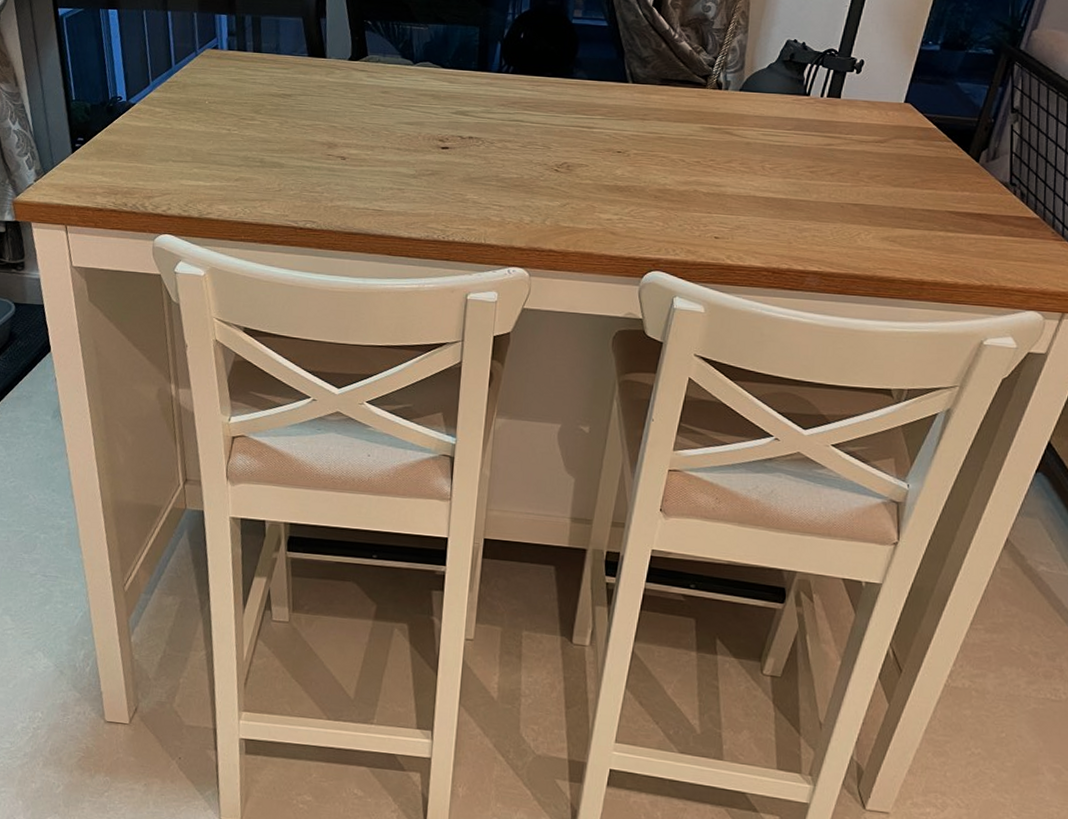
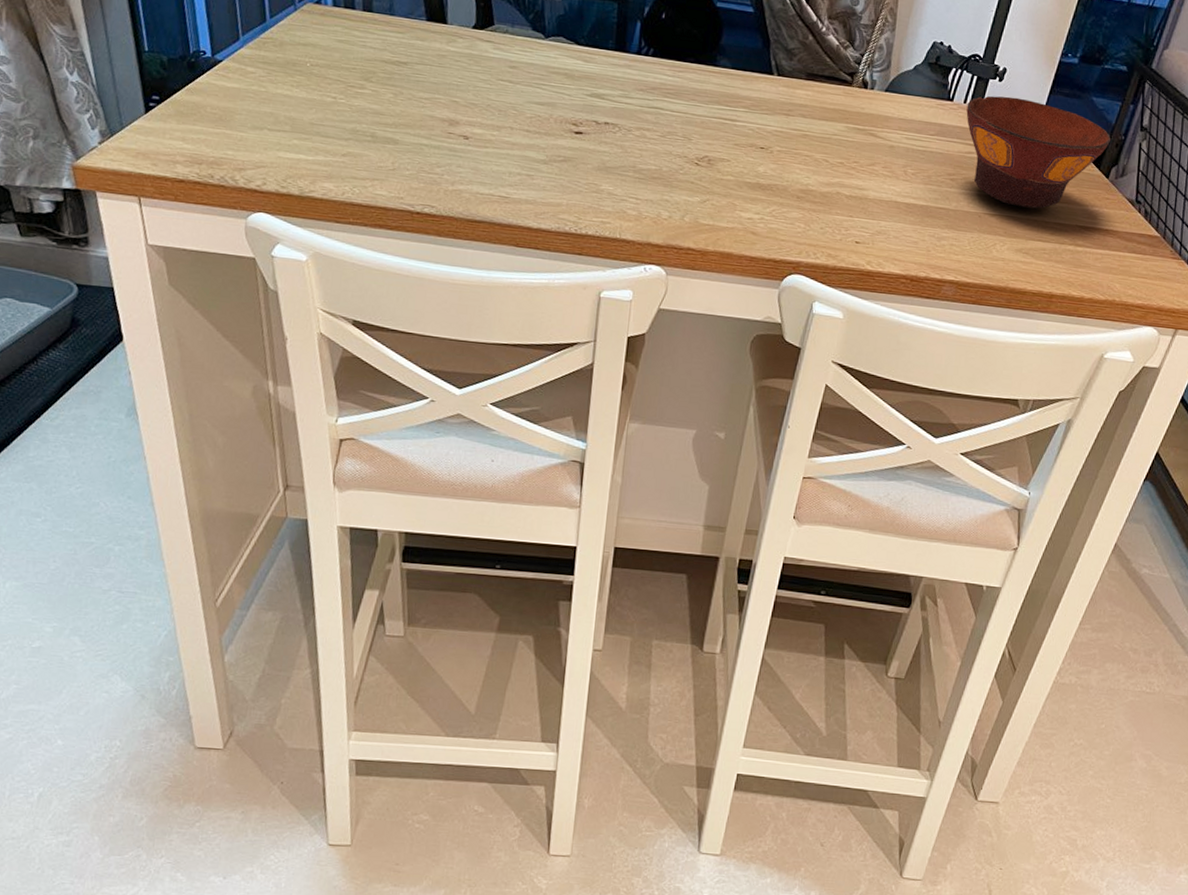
bowl: none [823,87,980,197] -> present [966,95,1111,209]

